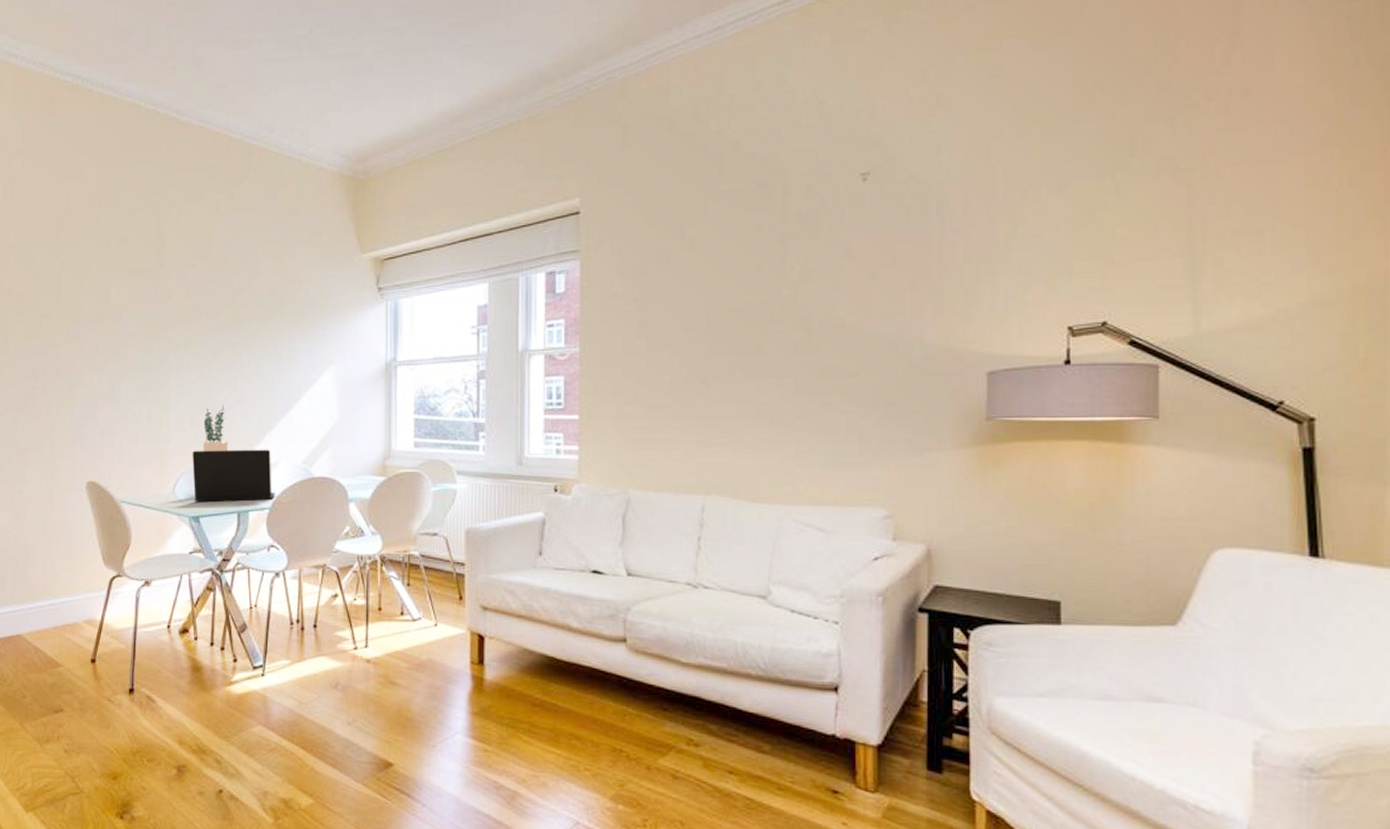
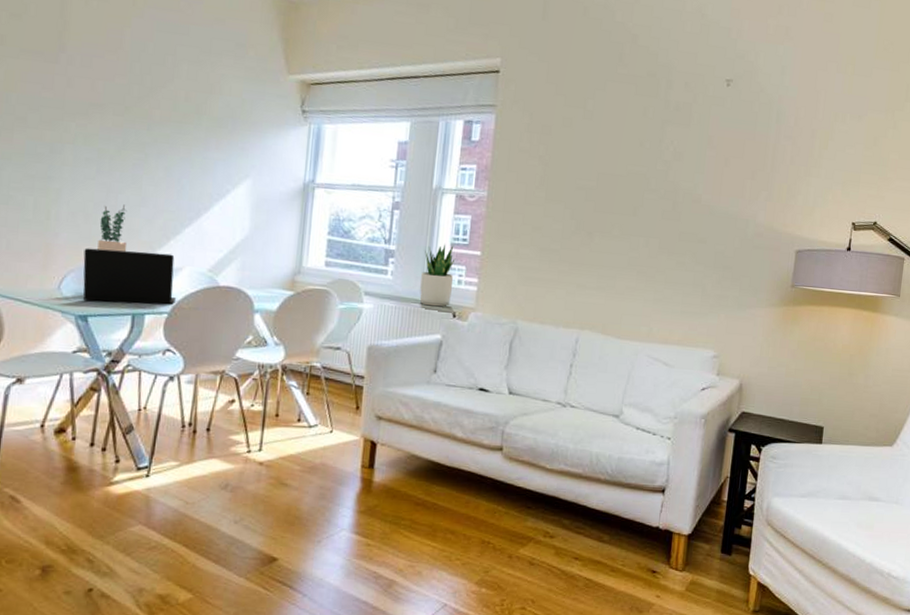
planter: none [515,411,551,481] -> present [420,244,456,307]

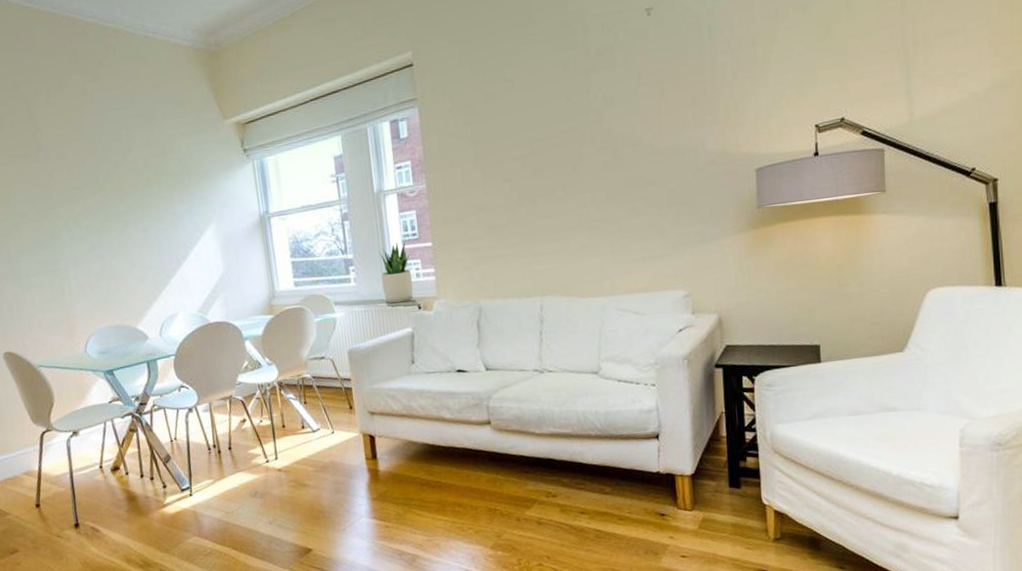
laptop: present [82,248,176,304] -> none [97,303,178,358]
vase: present [98,204,128,253] -> none [102,269,130,313]

